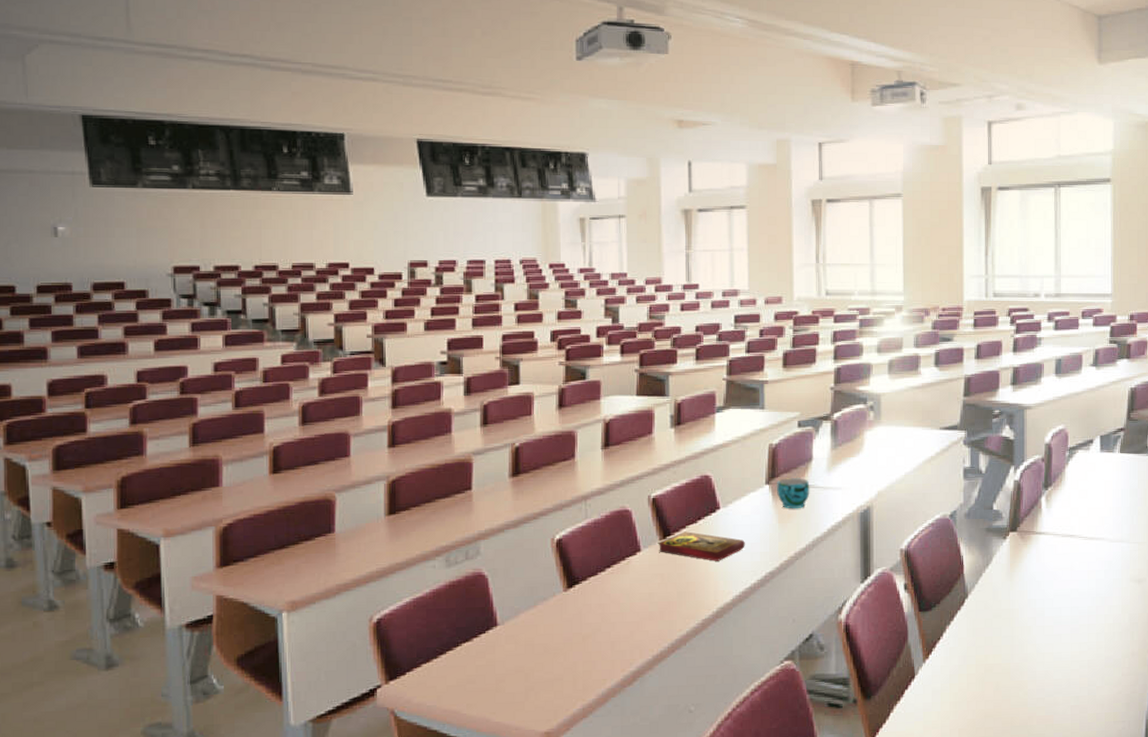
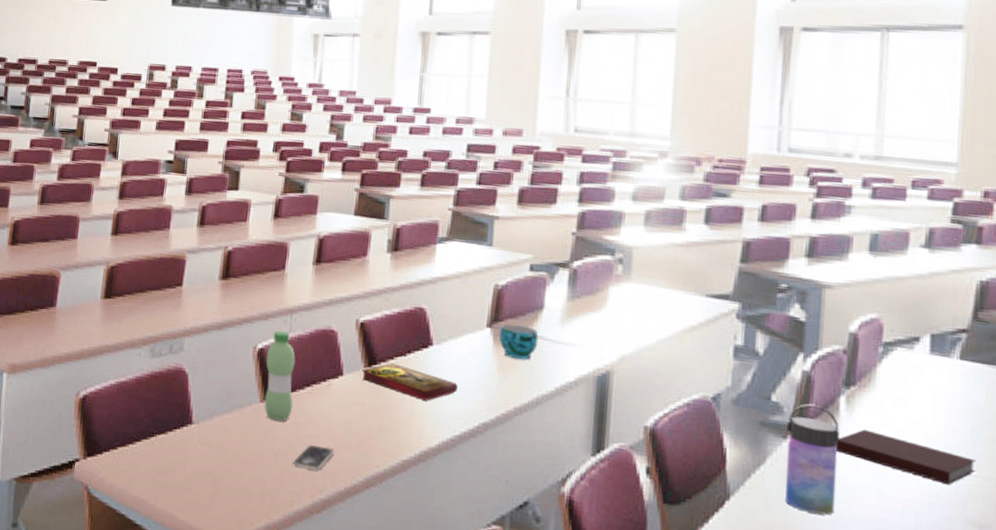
water bottle: none [565,518,596,607] -> present [264,330,296,422]
smartphone: none [601,621,639,646] -> present [293,445,334,470]
water bottle: none [1006,507,1043,596] -> present [785,403,840,515]
notebook: none [1040,520,1134,554] -> present [835,429,976,485]

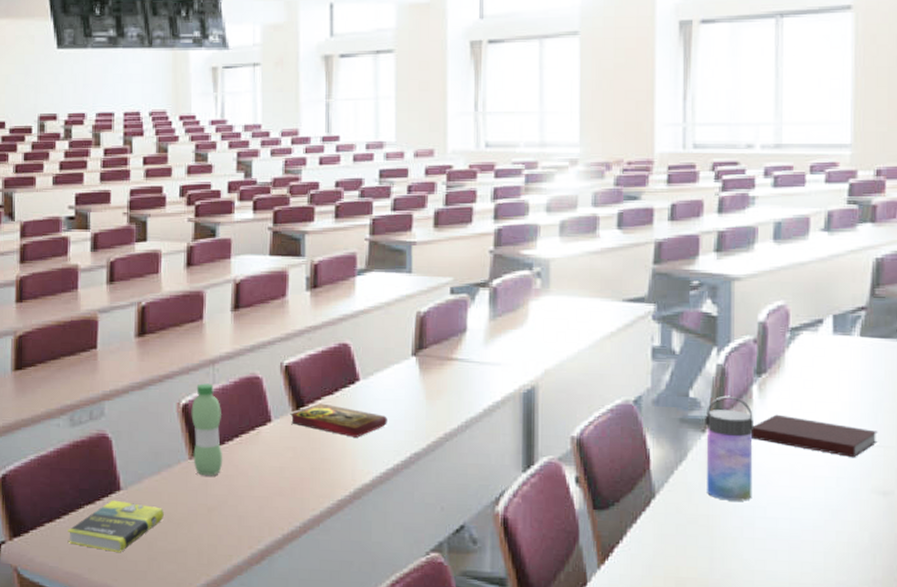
book: none [137,432,232,485] -> present [67,500,164,553]
smartphone: present [293,445,334,470] -> none [228,496,269,521]
cup: present [499,323,539,360] -> none [425,349,464,385]

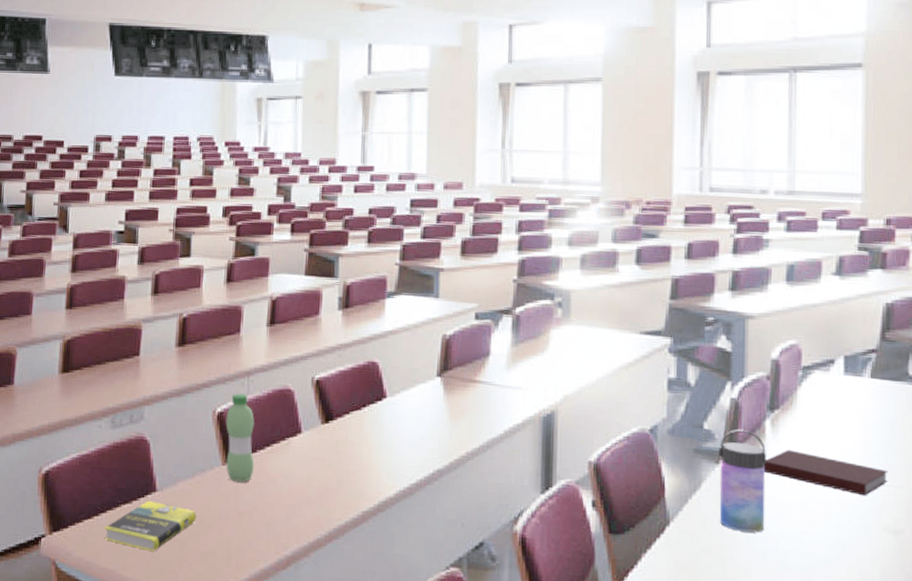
book: present [290,403,387,438] -> none [319,417,412,452]

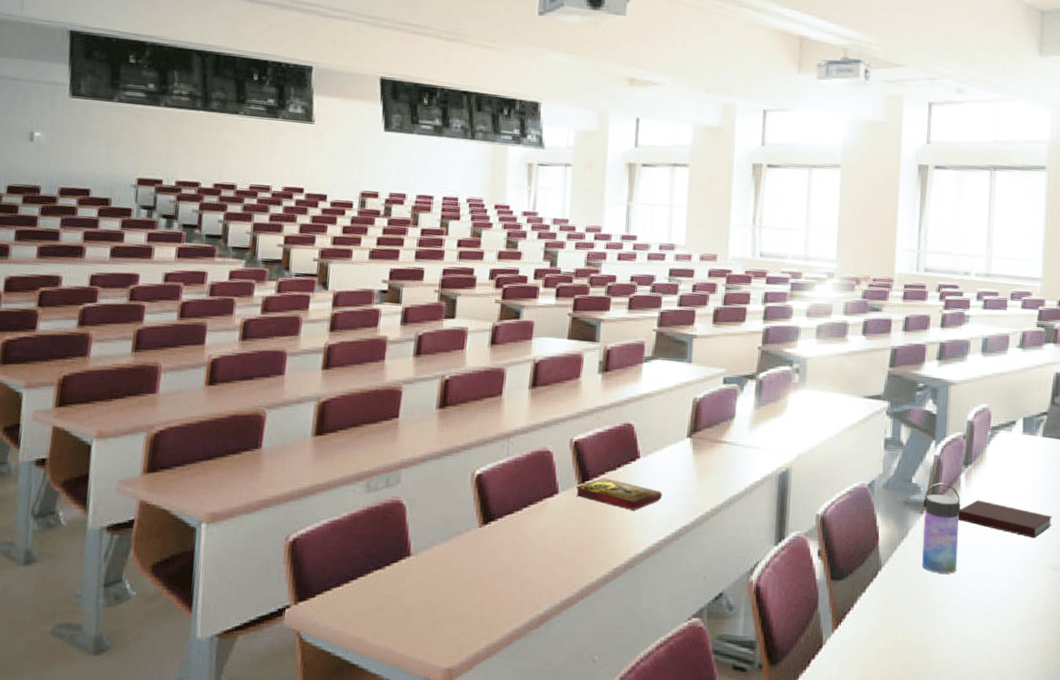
book: present [104,500,196,552] -> none [353,565,451,618]
water bottle: present [225,393,255,483] -> none [482,455,513,544]
book: none [319,417,412,452] -> present [576,478,662,511]

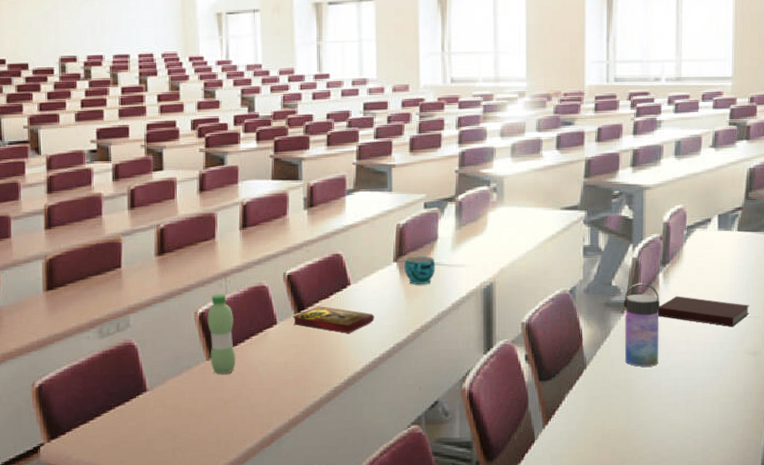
water bottle: none [482,455,513,544] -> present [207,294,236,374]
cup: none [697,432,731,465] -> present [404,255,436,285]

